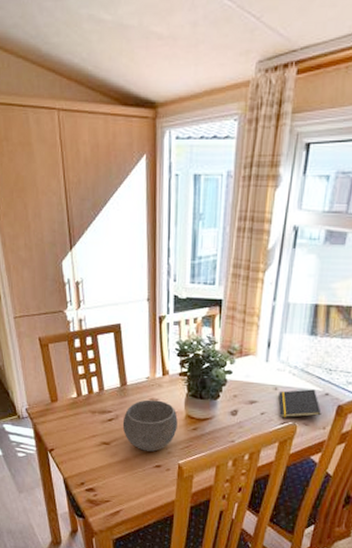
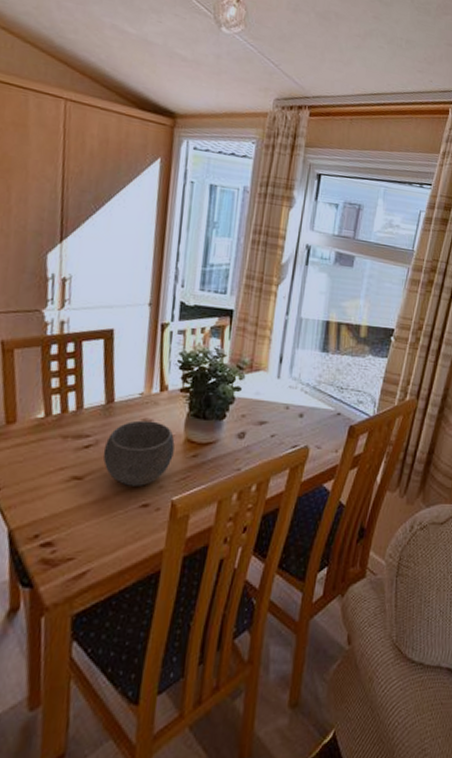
notepad: present [278,389,321,418] -> none [290,408,334,441]

